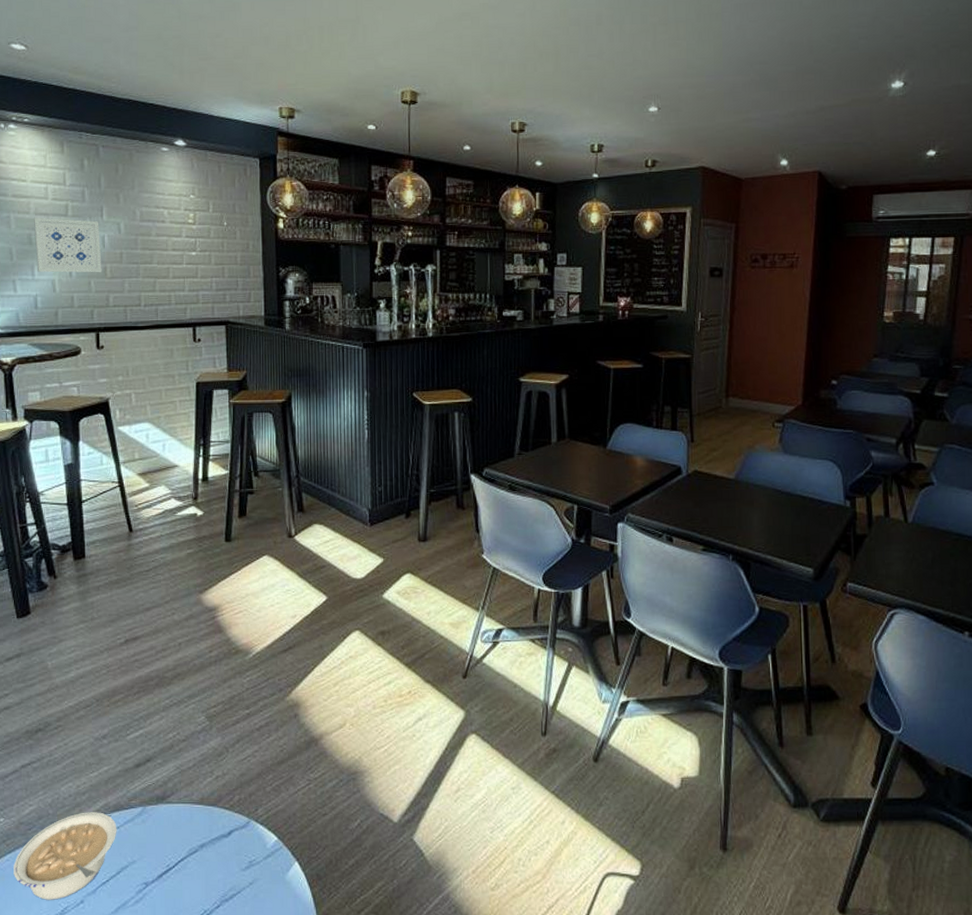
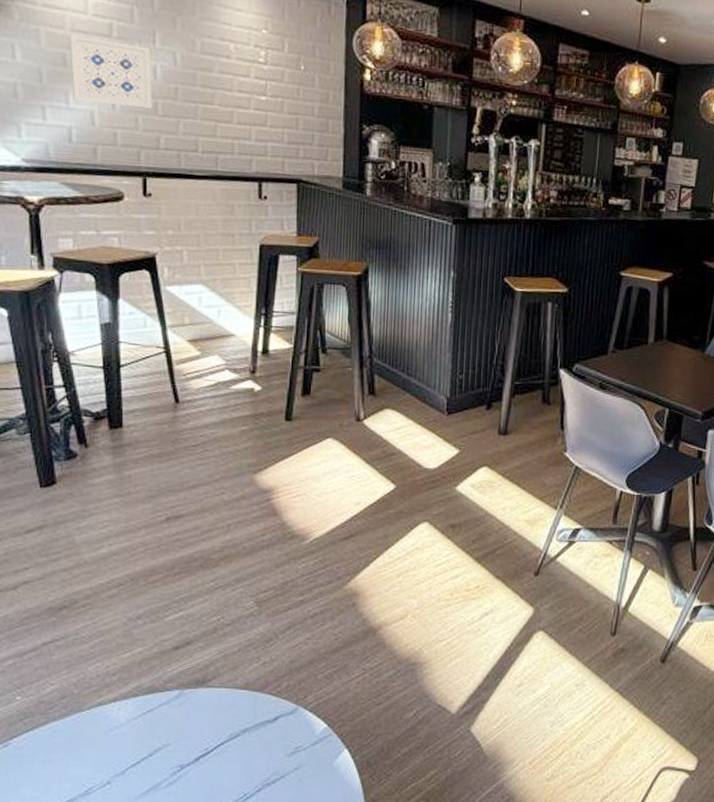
legume: present [13,812,117,900] -> none [31,693,151,780]

